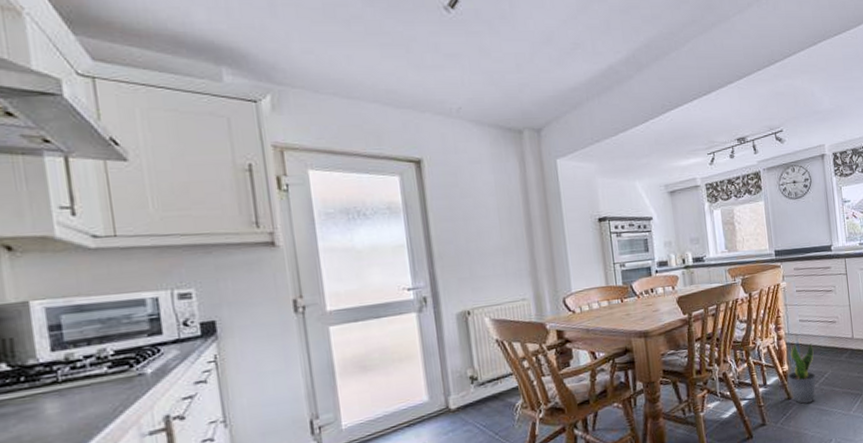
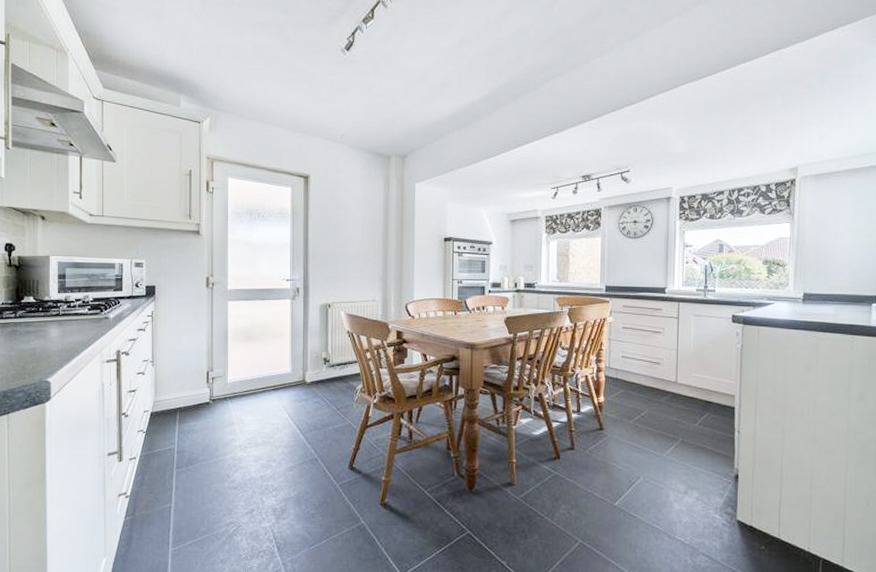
potted plant: present [788,343,816,404] -> none [602,379,633,437]

